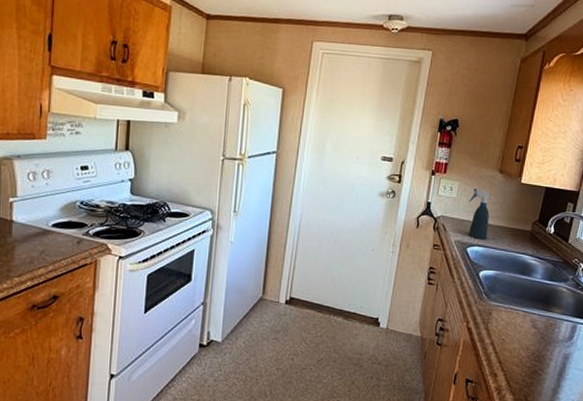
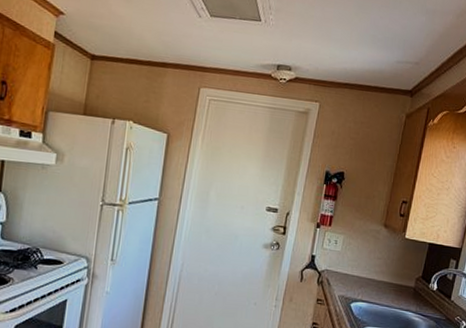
spray bottle: present [467,188,494,240] -> none [351,242,378,296]

